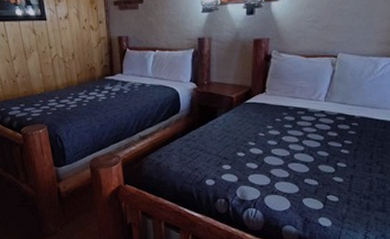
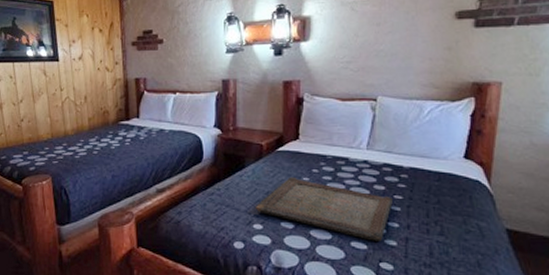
serving tray: none [225,125,343,178] -> present [256,176,393,241]

